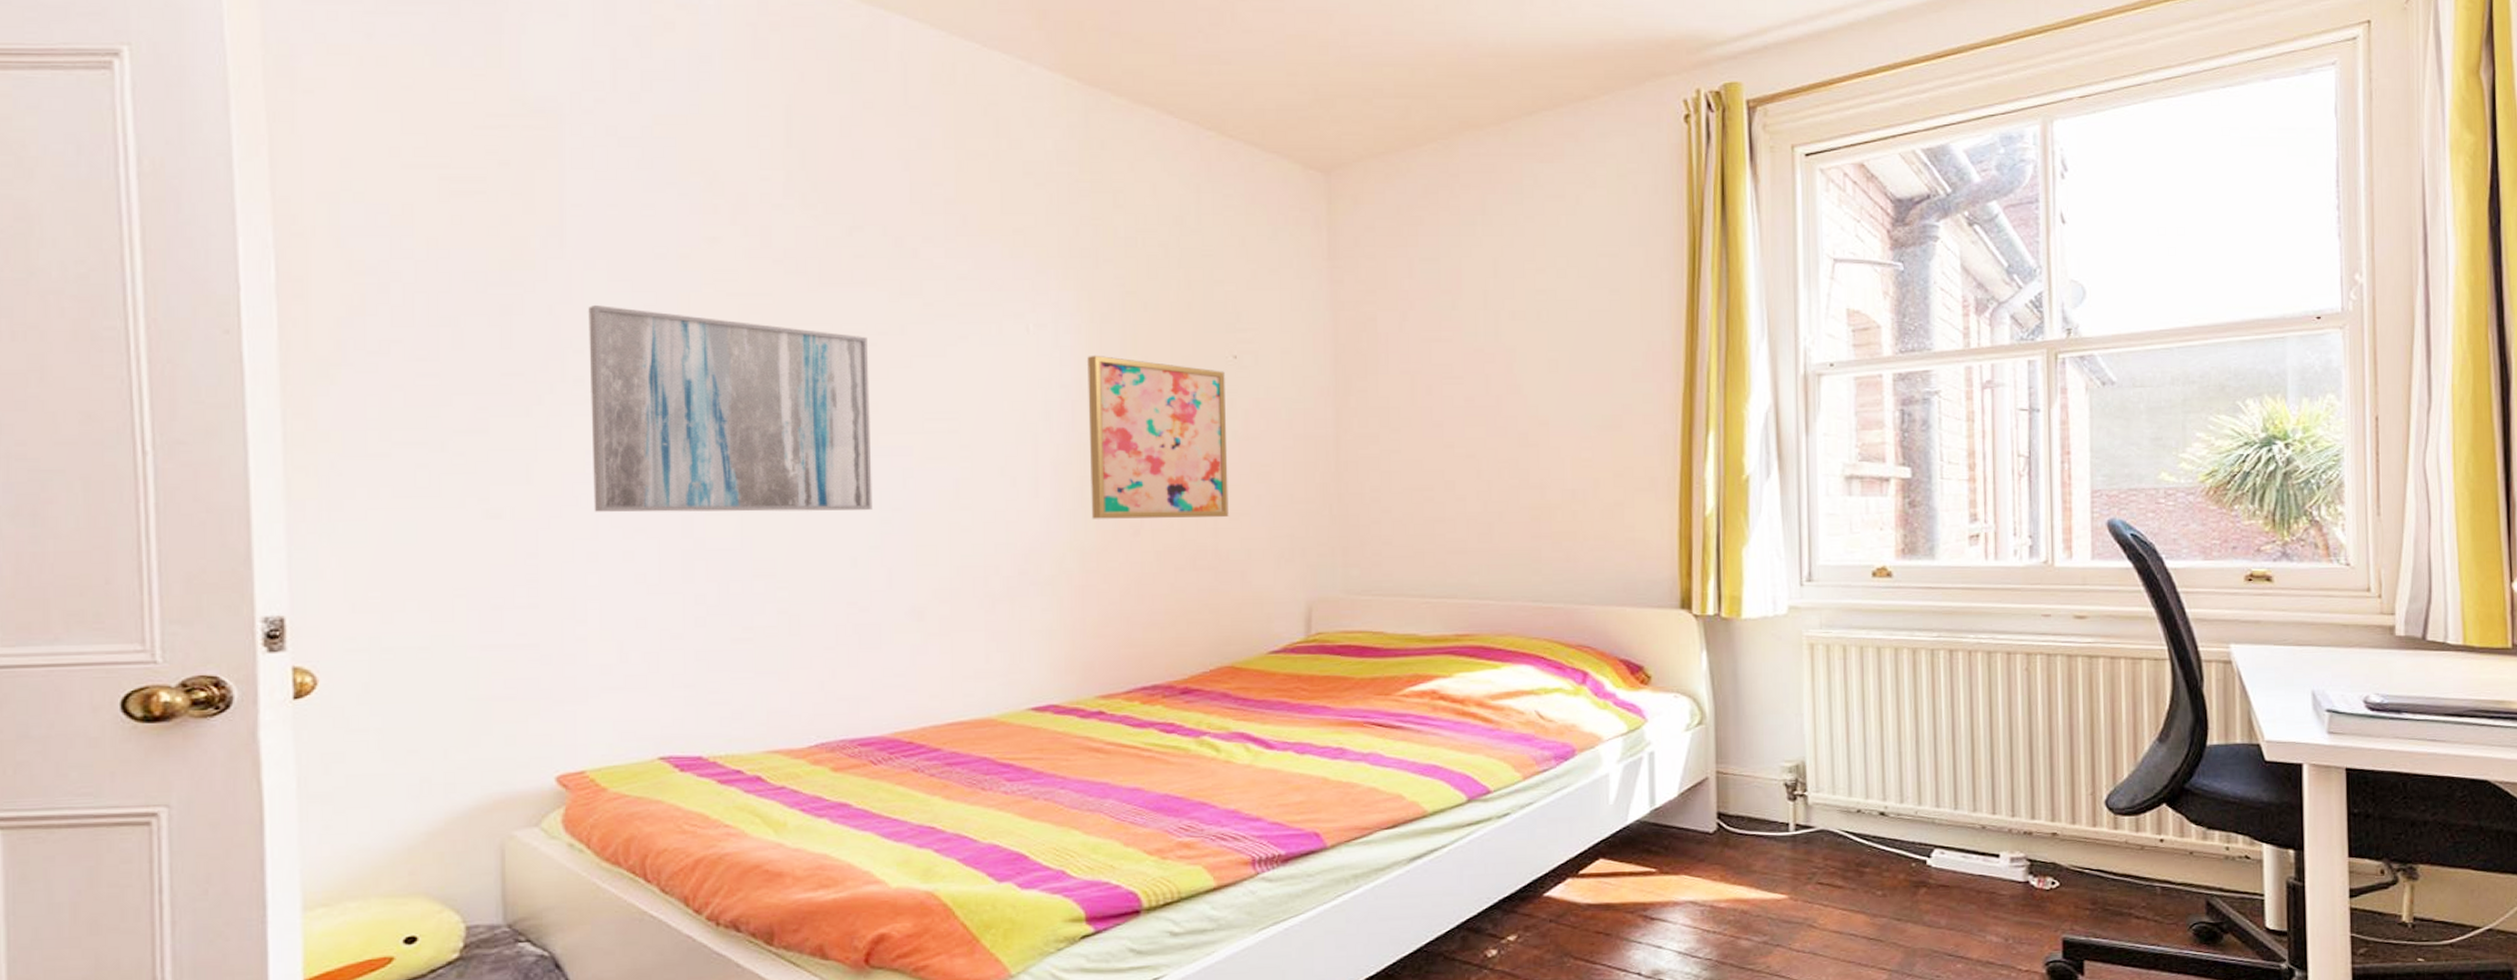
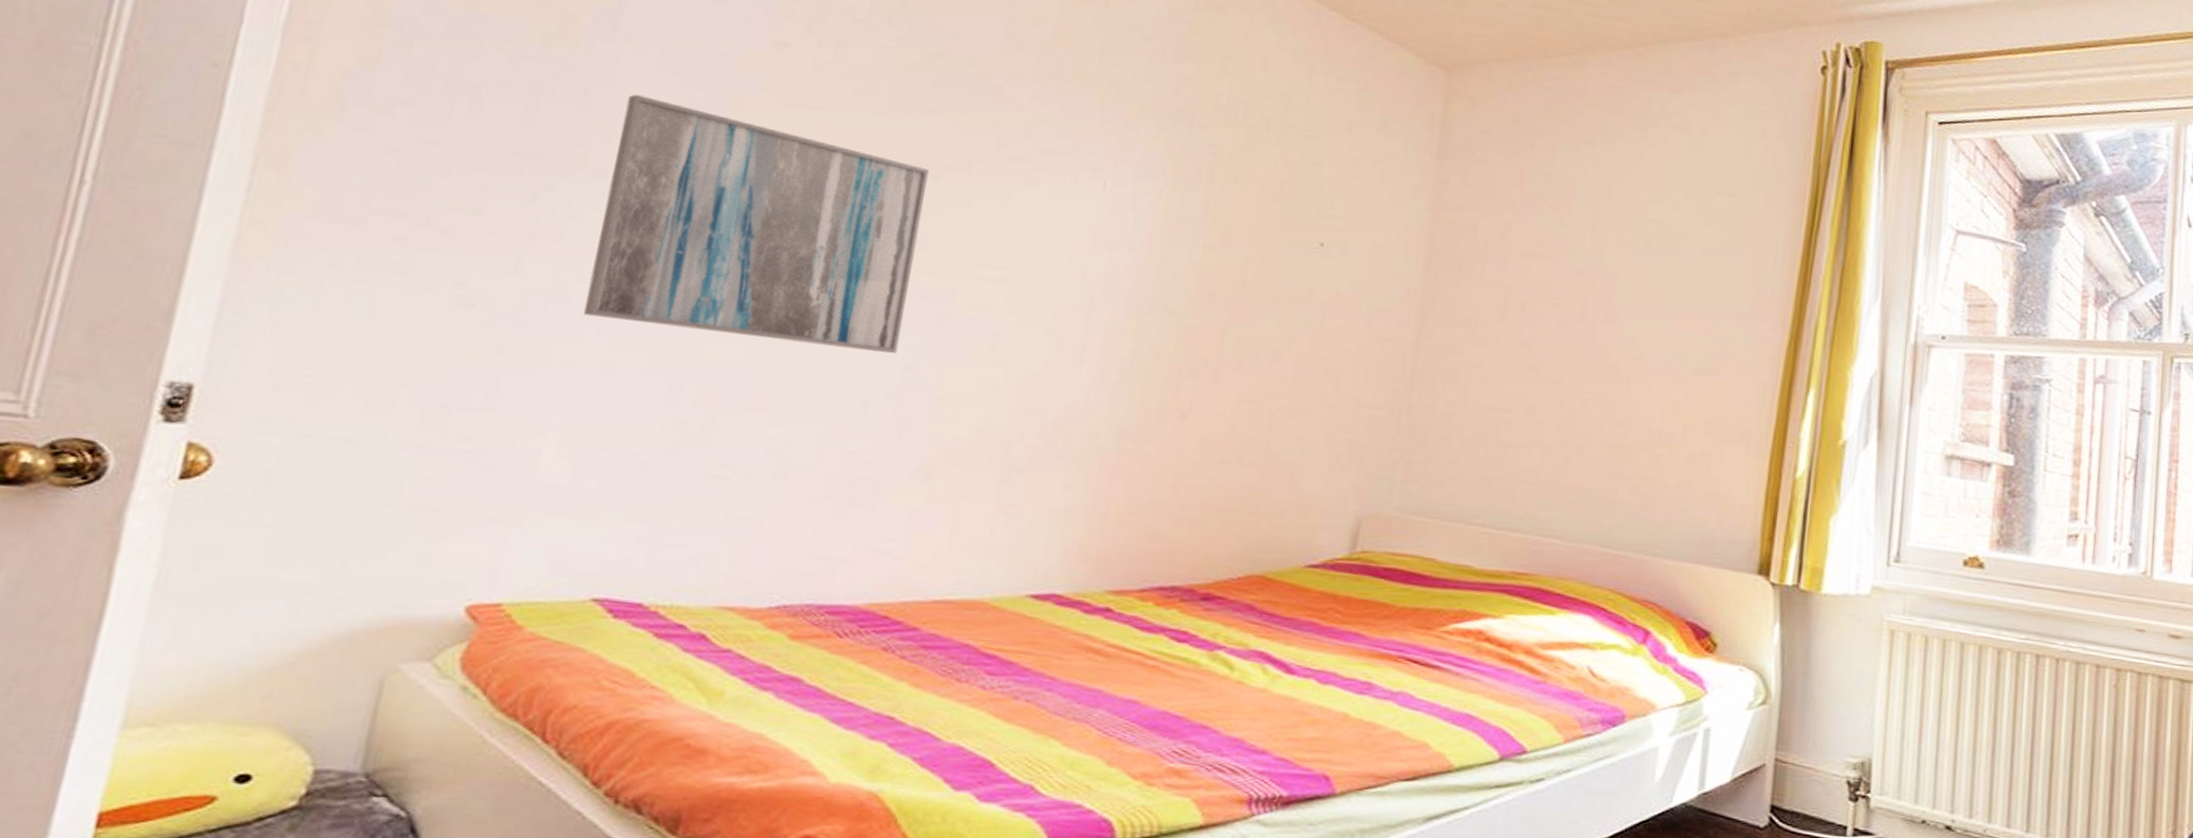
wall art: present [1087,355,1229,519] -> none [1137,221,1308,413]

